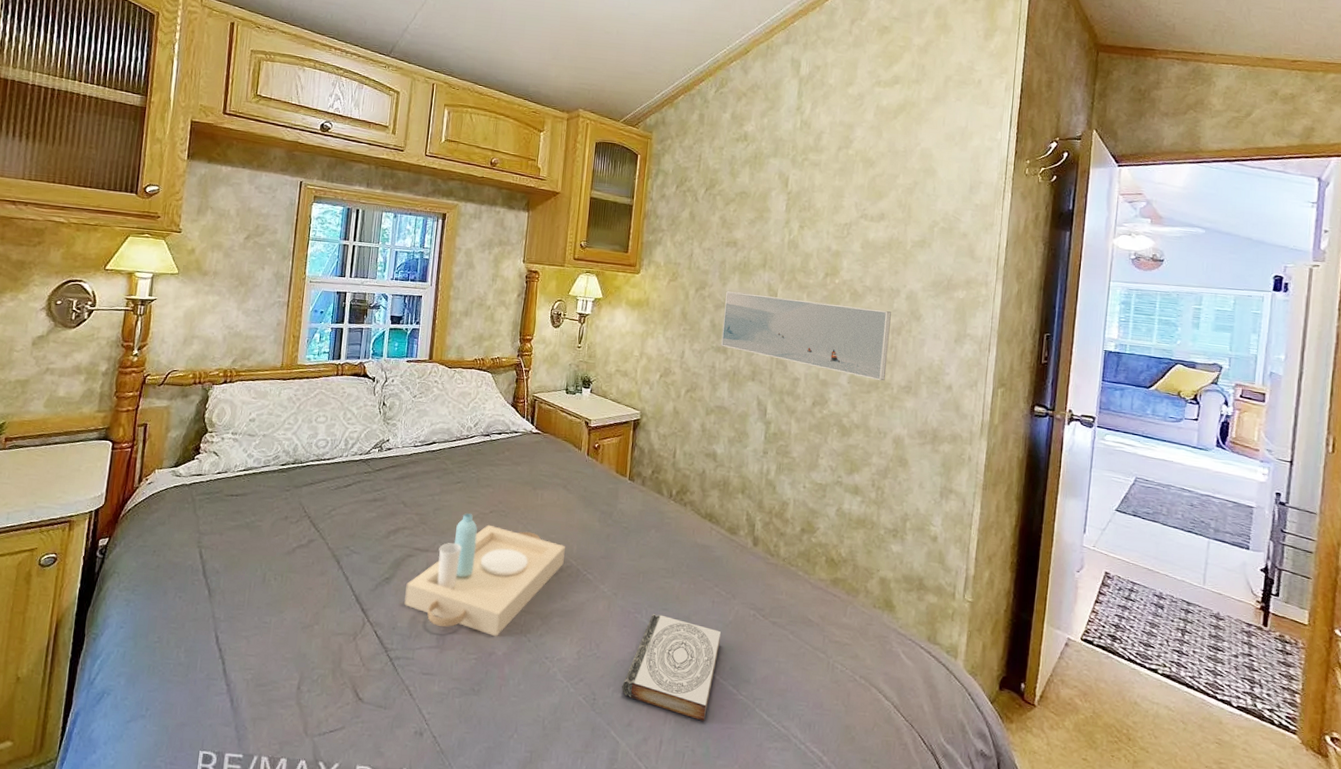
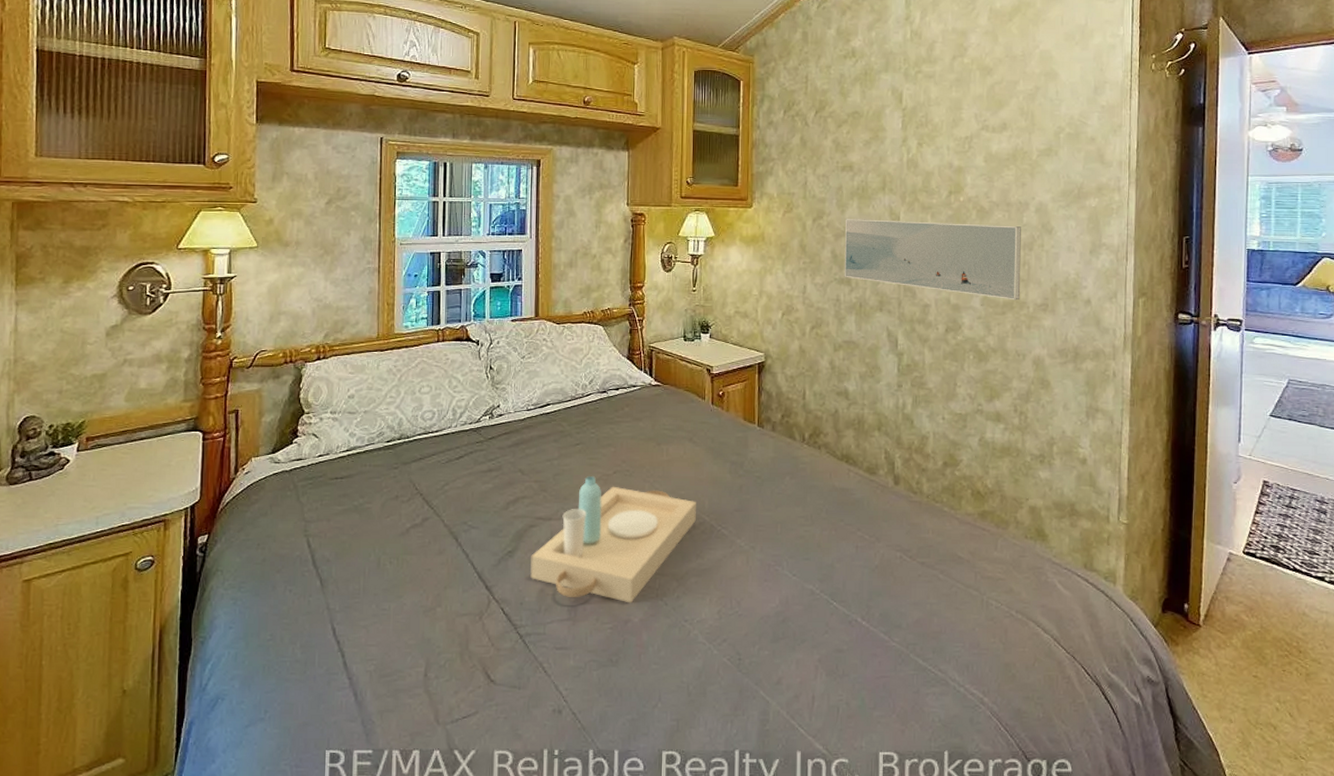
book: present [621,613,721,721] -> none [767,564,867,672]

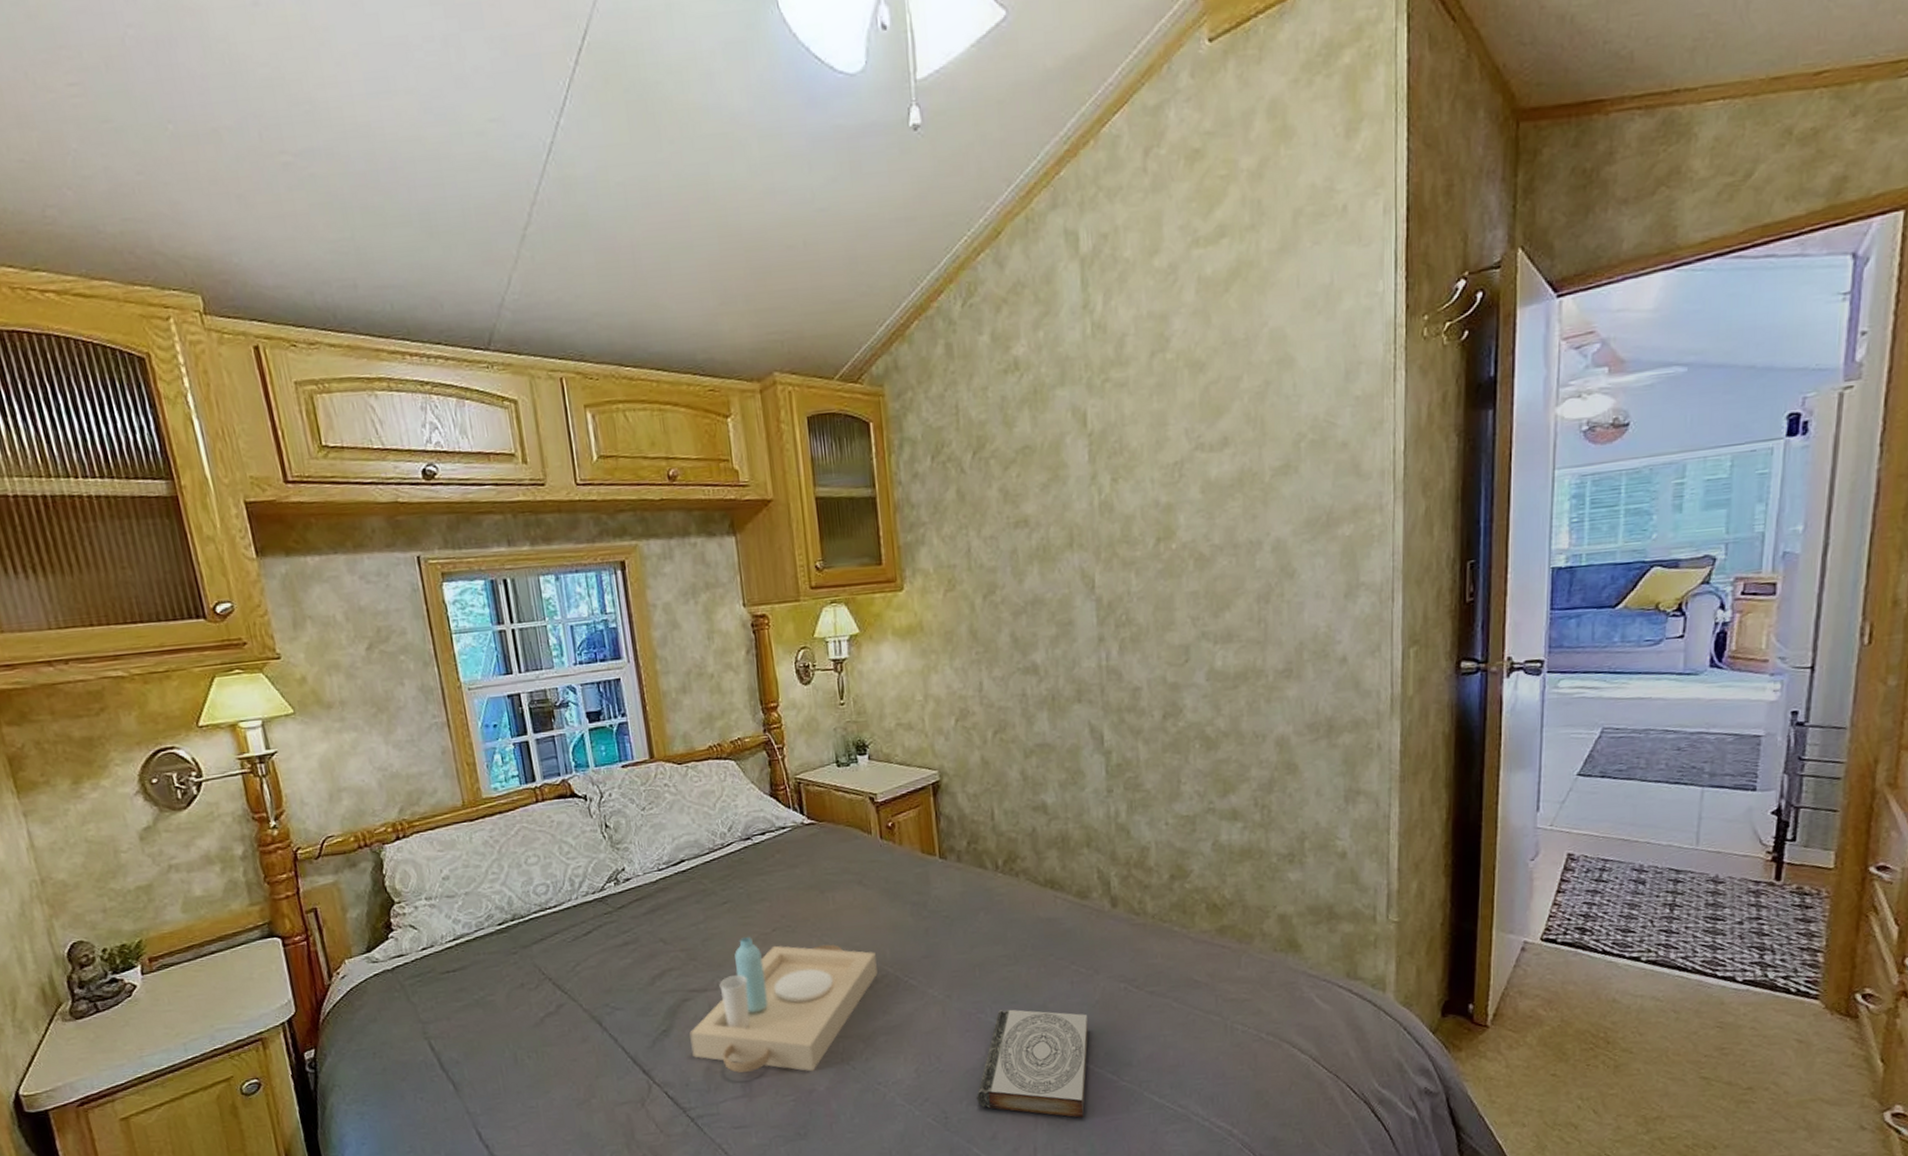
book: none [767,564,867,672] -> present [976,1009,1088,1118]
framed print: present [844,219,1021,301] -> none [1024,573,1256,670]

